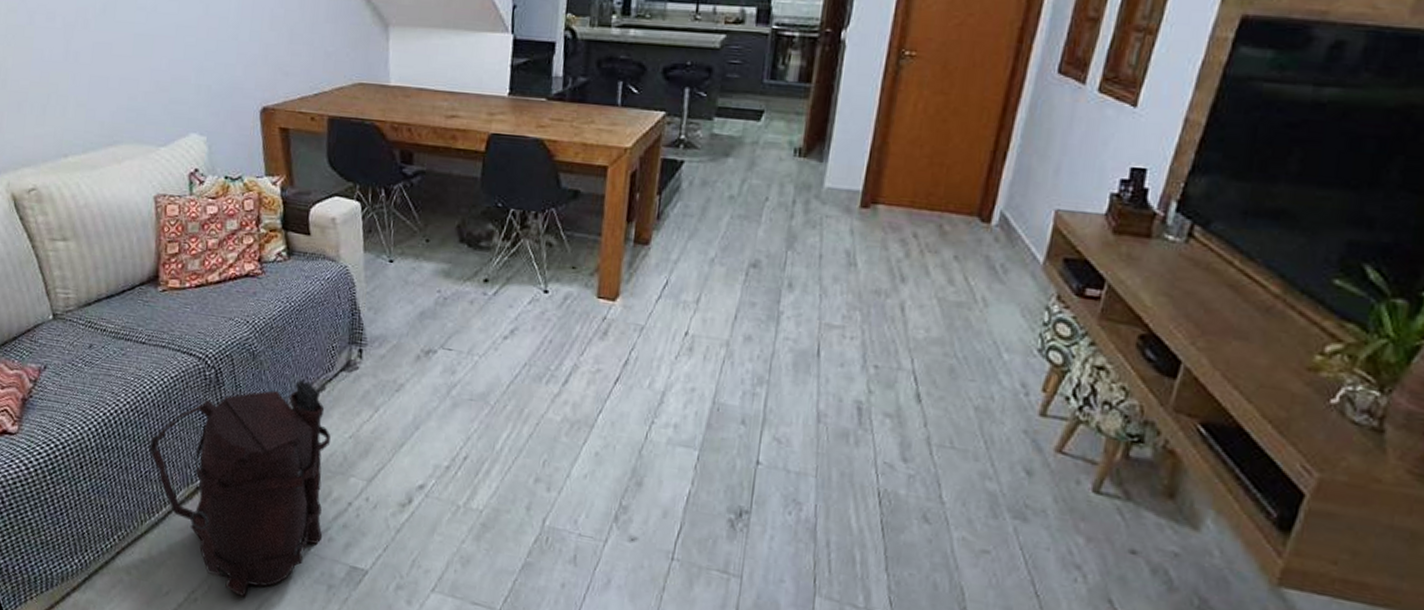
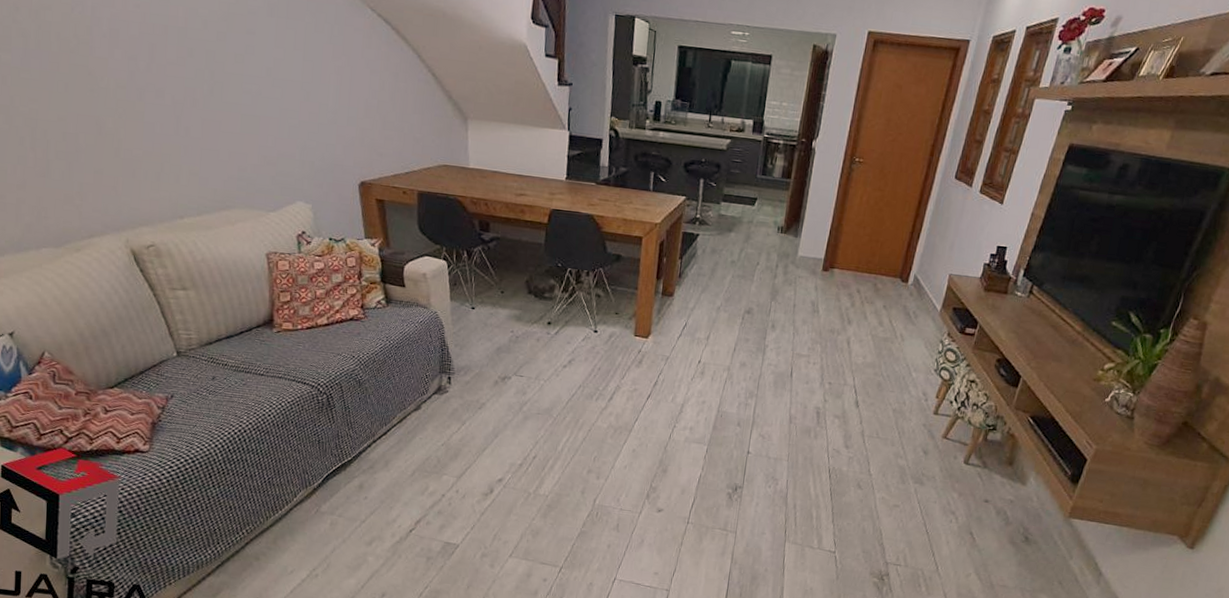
backpack: present [149,380,331,598] -> none [271,402,426,572]

